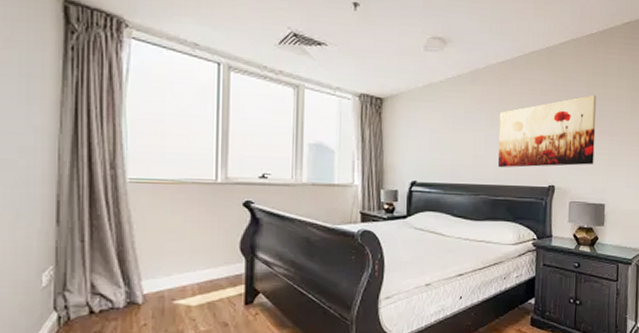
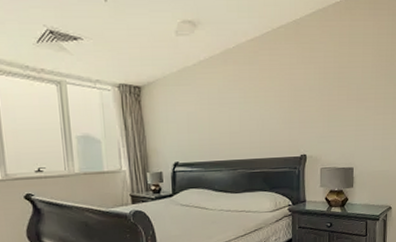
wall art: present [498,94,597,168] -> none [251,63,344,143]

